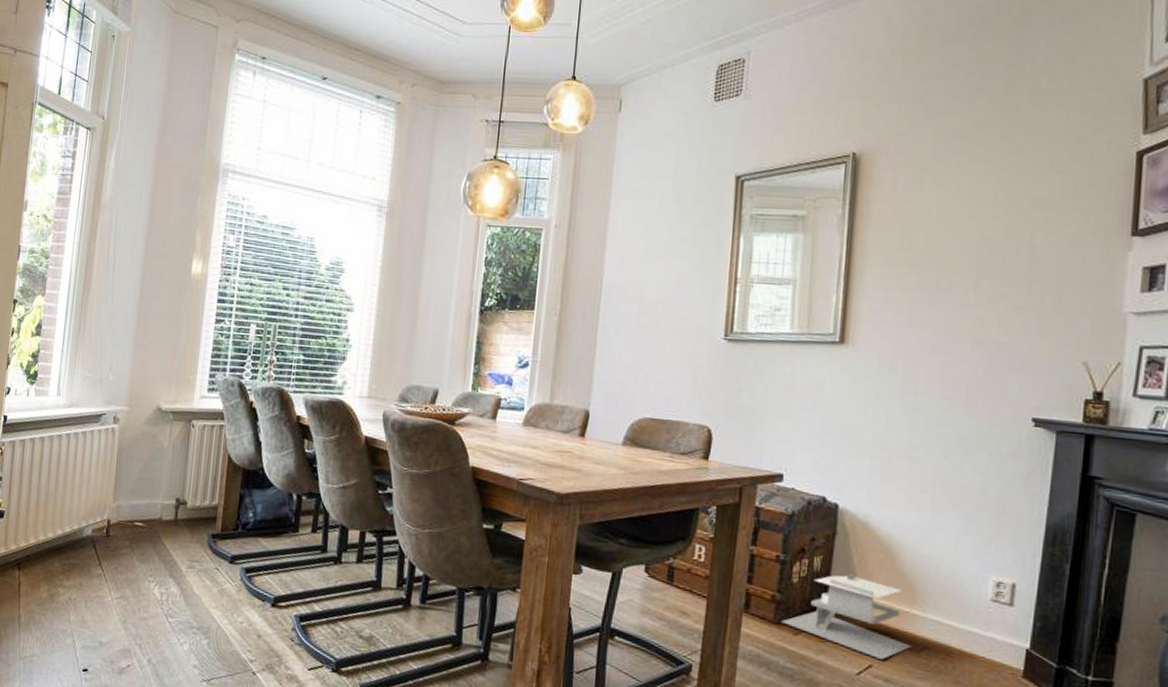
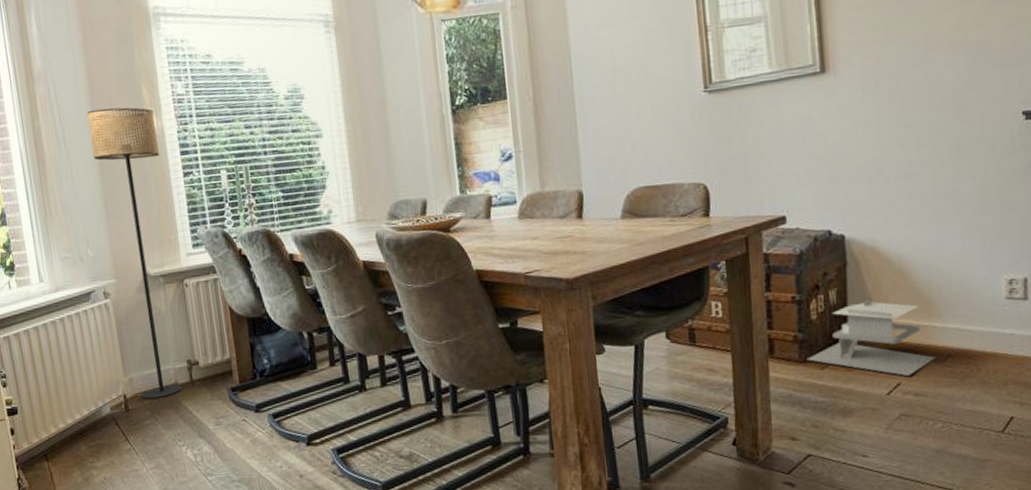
floor lamp: none [124,245,202,531] -> present [87,107,183,399]

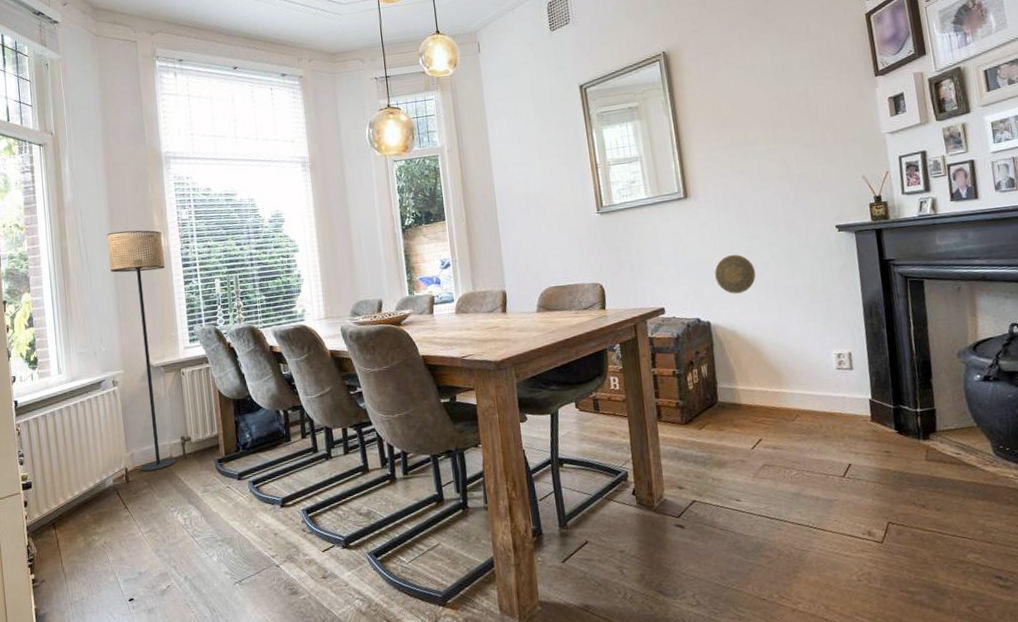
architectural model: present [806,299,936,376] -> none [687,372,787,433]
decorative plate: none [855,148,910,200] -> present [715,254,756,294]

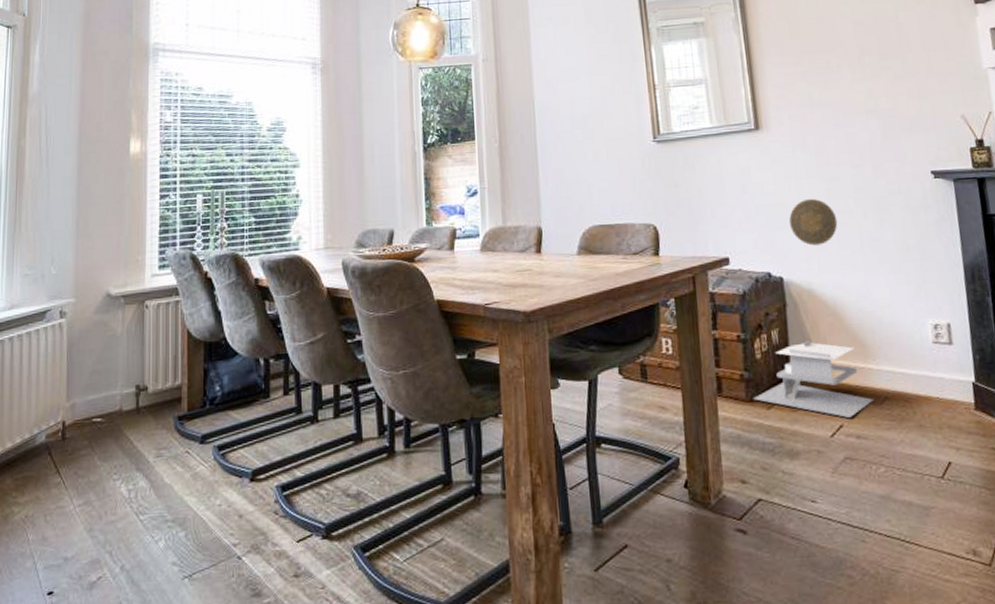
floor lamp: present [107,230,176,472] -> none [73,131,139,427]
architectural model: none [687,372,787,433] -> present [753,339,874,418]

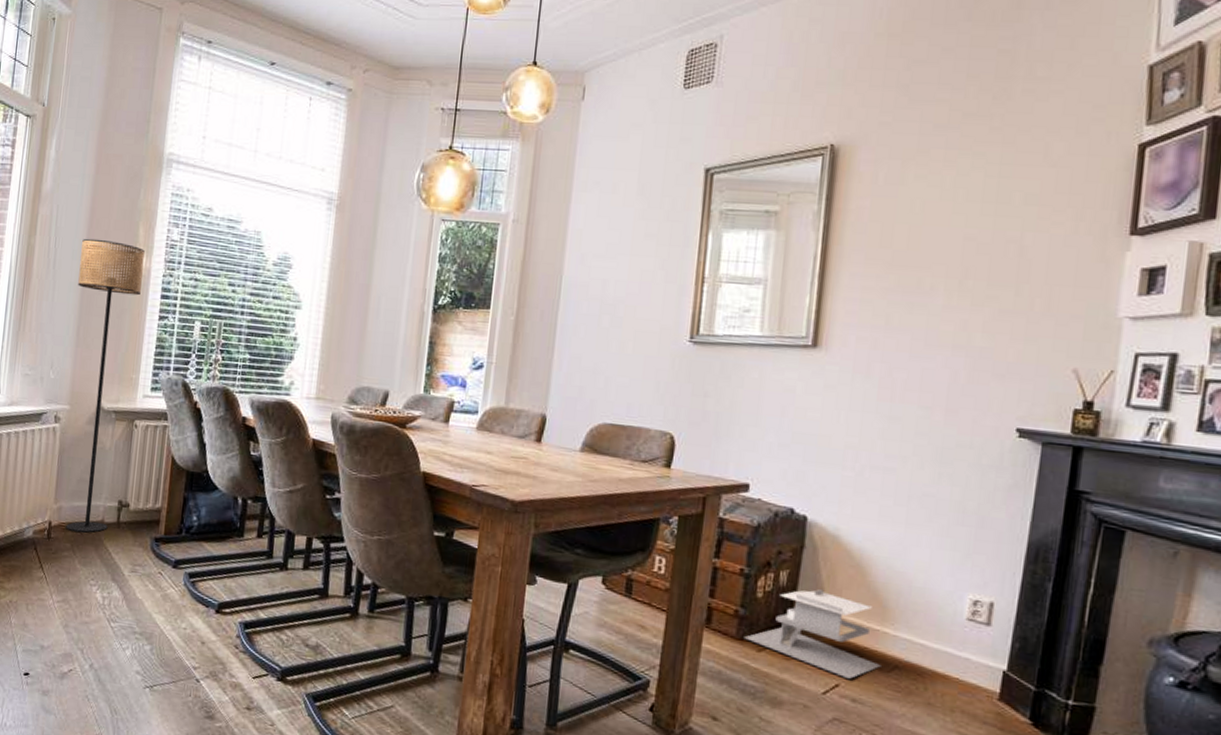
floor lamp: none [73,131,139,427] -> present [66,238,145,533]
decorative plate: present [789,198,838,246] -> none [828,435,887,489]

